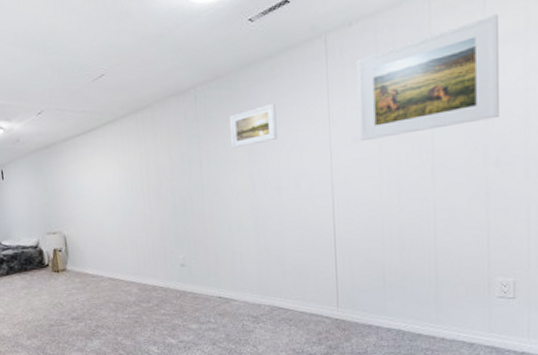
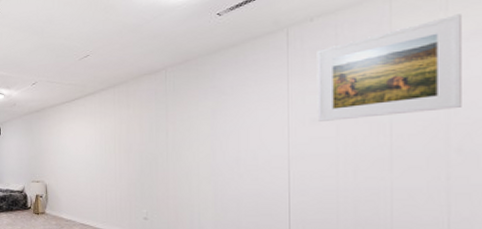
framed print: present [229,103,277,149] -> none [194,84,238,122]

